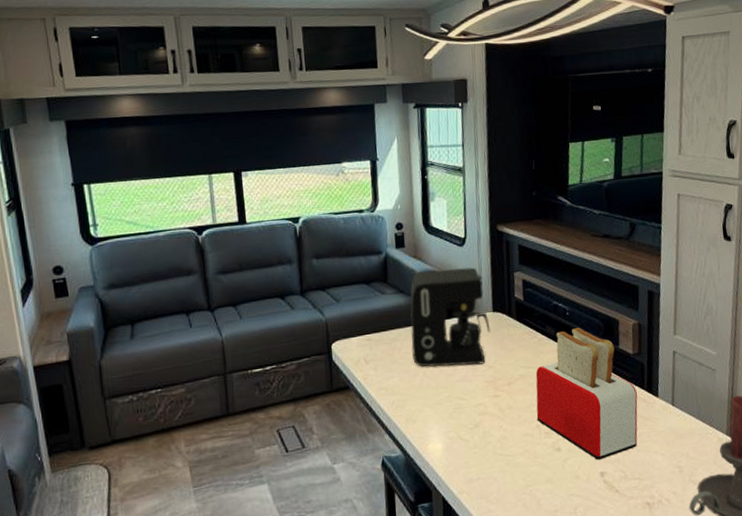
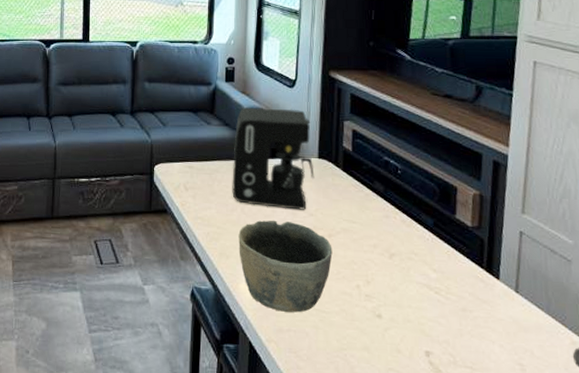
bowl: none [423,377,513,464] -> present [238,220,333,313]
toaster: present [535,328,638,460] -> none [357,189,474,337]

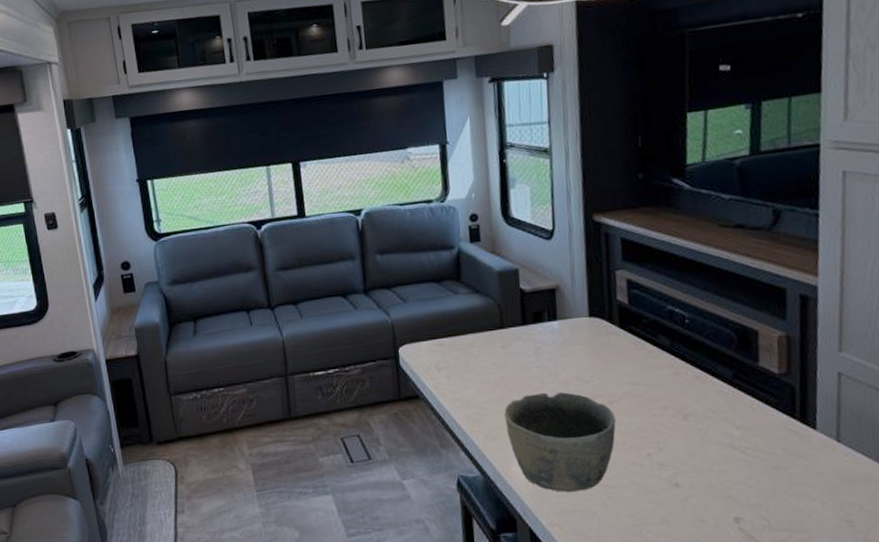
coffee maker: present [232,106,315,210] -> none [487,264,587,379]

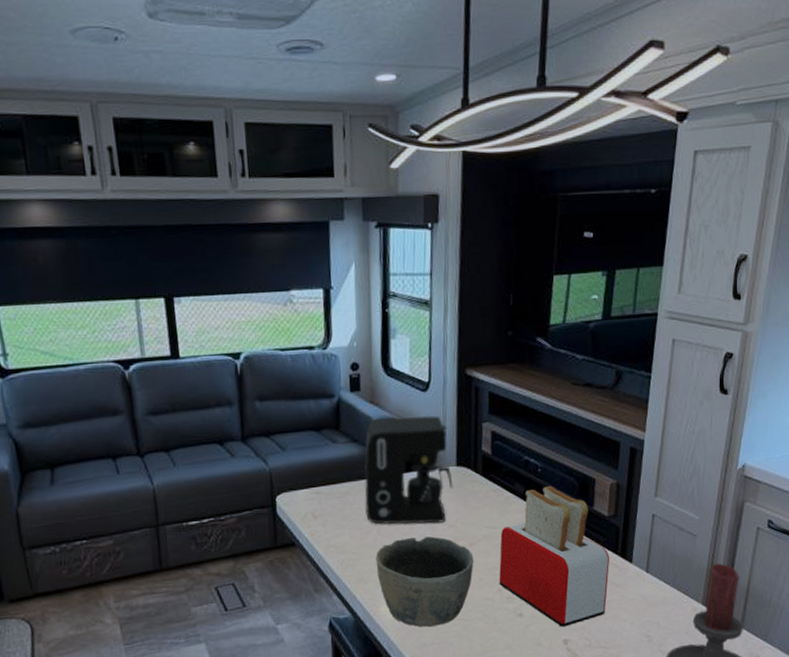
coffee maker: none [487,264,587,379] -> present [364,415,453,525]
toaster: none [645,339,787,502] -> present [499,486,609,627]

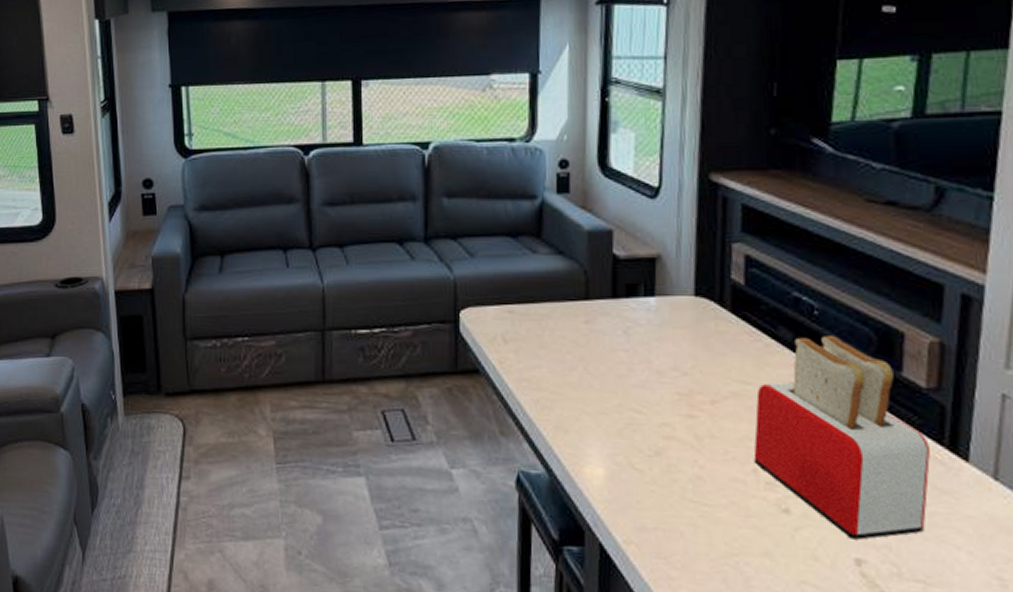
coffee maker: present [364,415,453,525] -> none [569,226,689,368]
bowl: present [375,536,474,627] -> none [581,381,717,506]

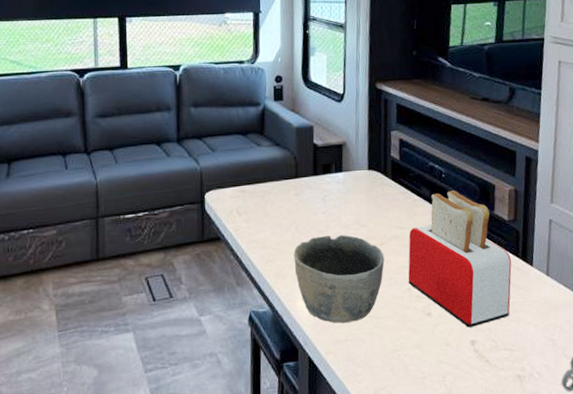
bowl: none [581,381,717,506] -> present [293,235,385,323]

